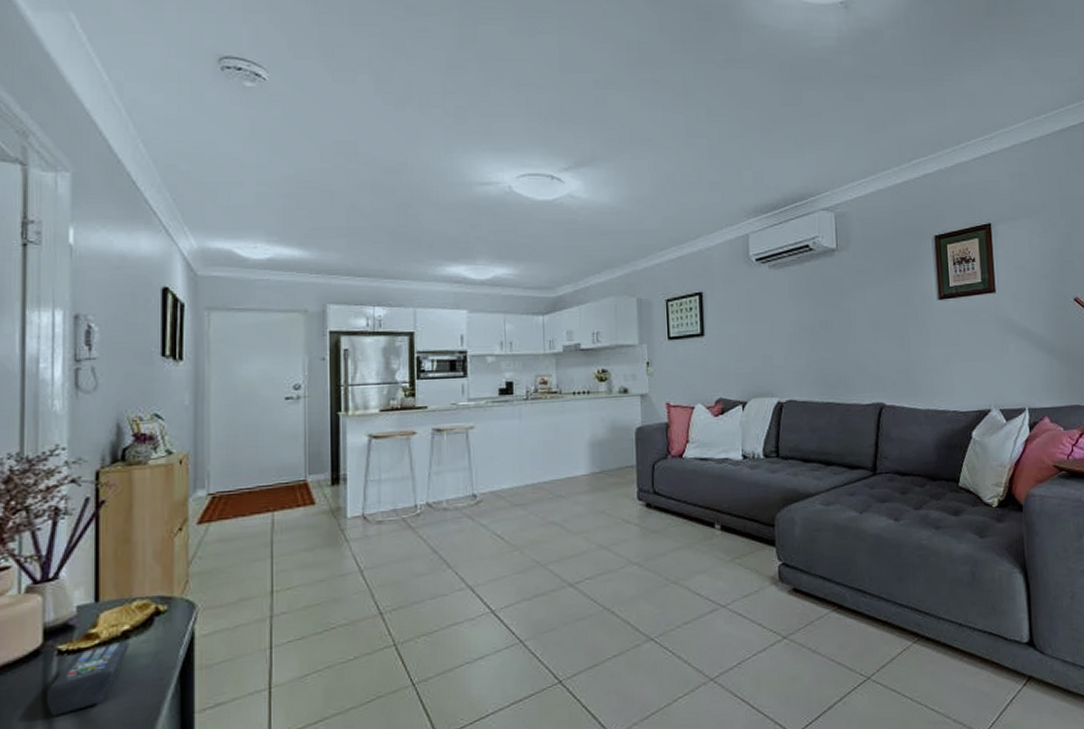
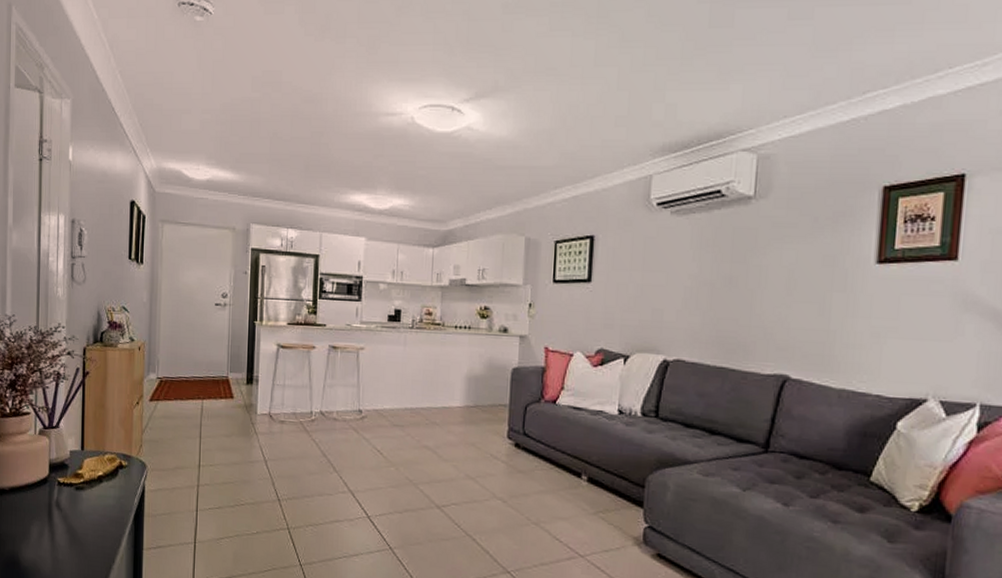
remote control: present [47,640,130,716] -> none [51,483,103,530]

